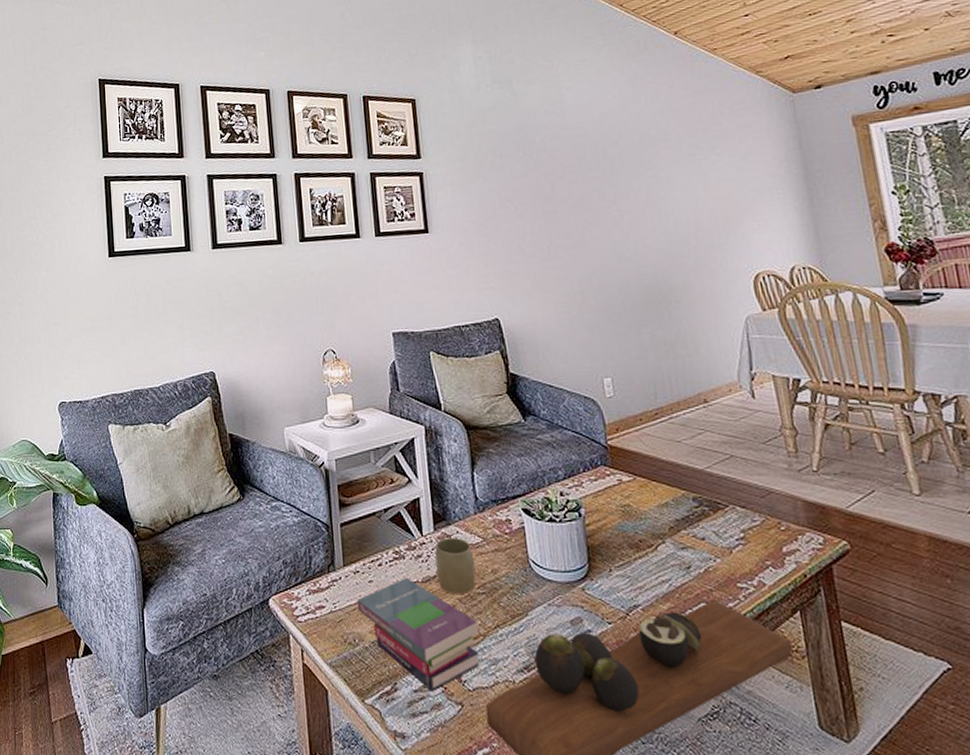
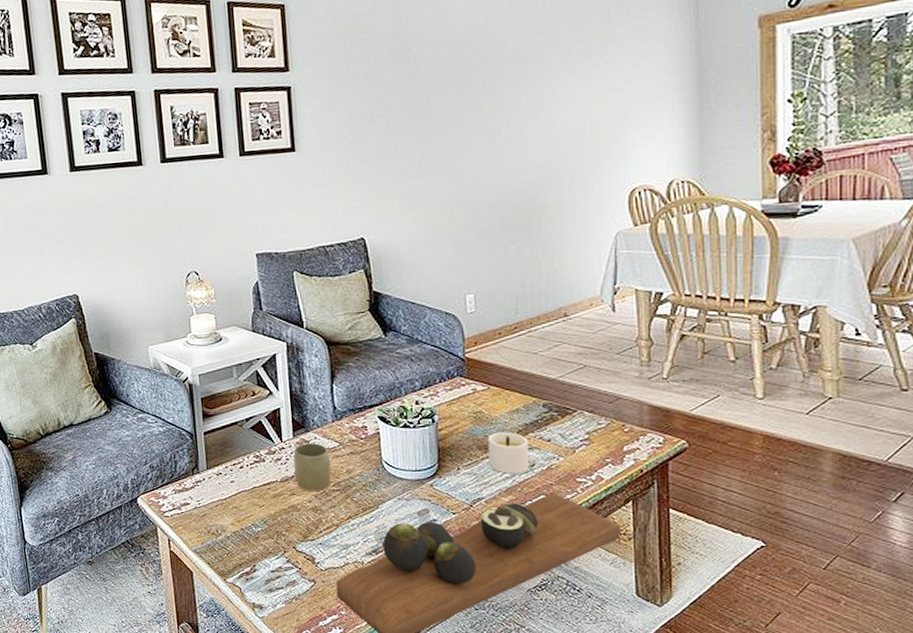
books: present [356,577,479,692] -> none [219,477,332,572]
candle: none [638,528,686,579] -> present [487,432,530,475]

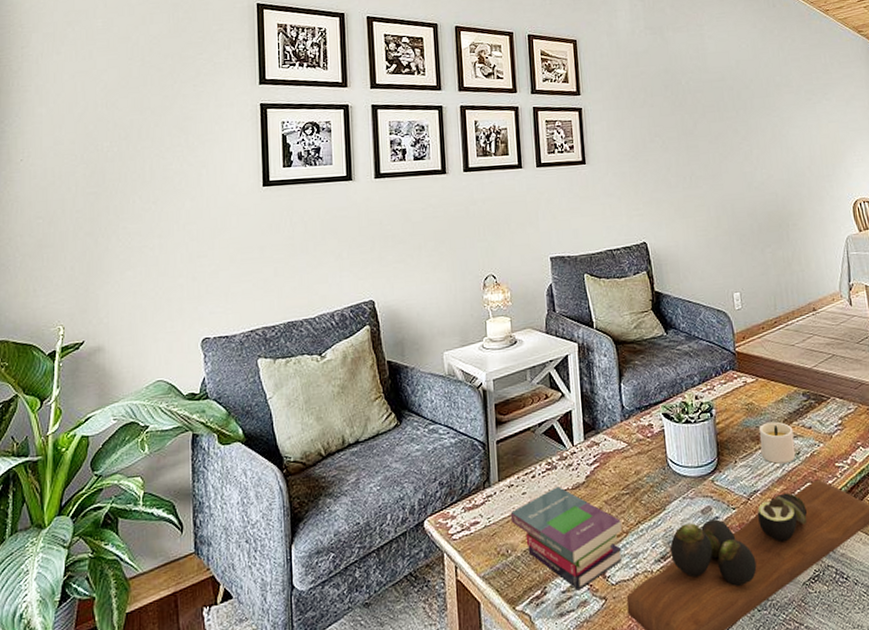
books: none [219,477,332,572] -> present [510,485,622,591]
mug: present [293,443,332,492] -> none [584,444,621,498]

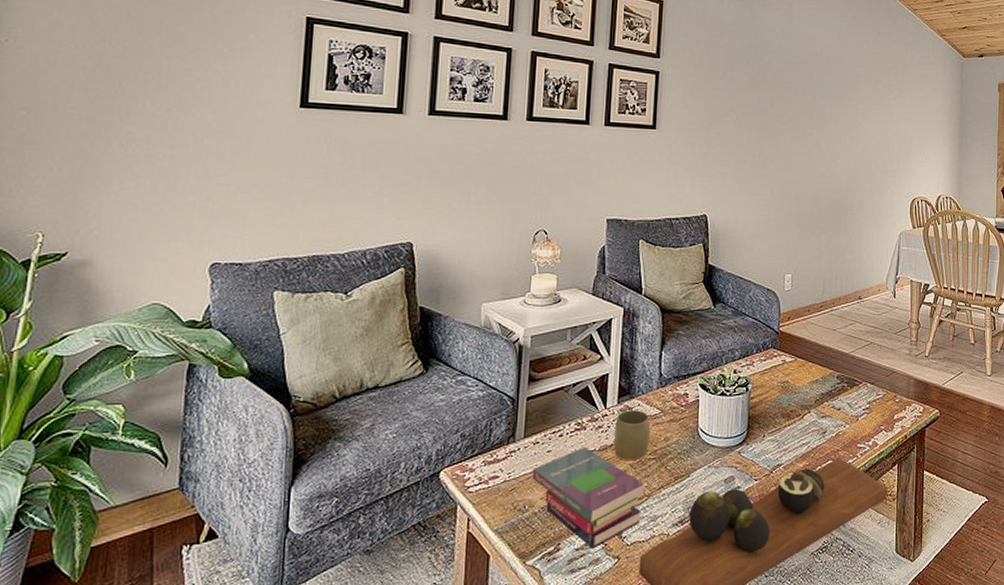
mug: none [584,444,621,498] -> present [613,410,651,461]
candle: present [758,421,796,464] -> none [789,401,823,442]

